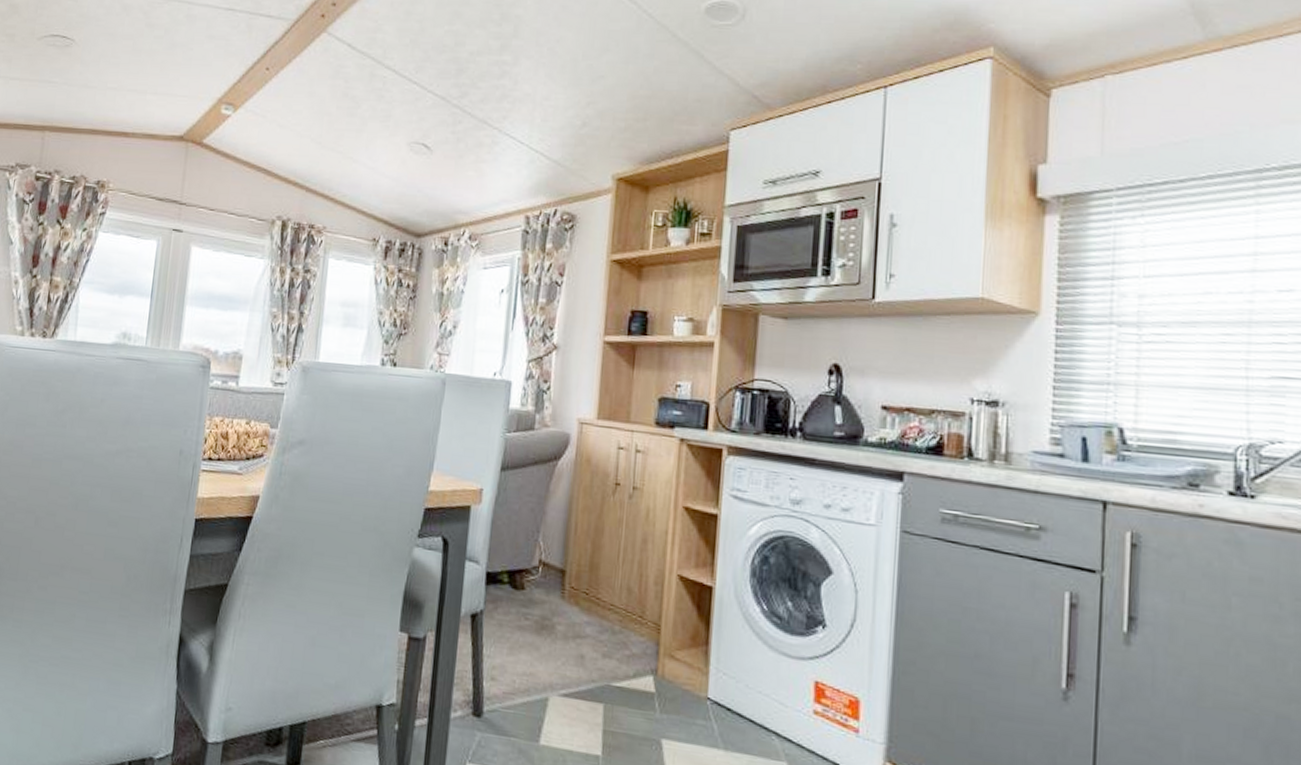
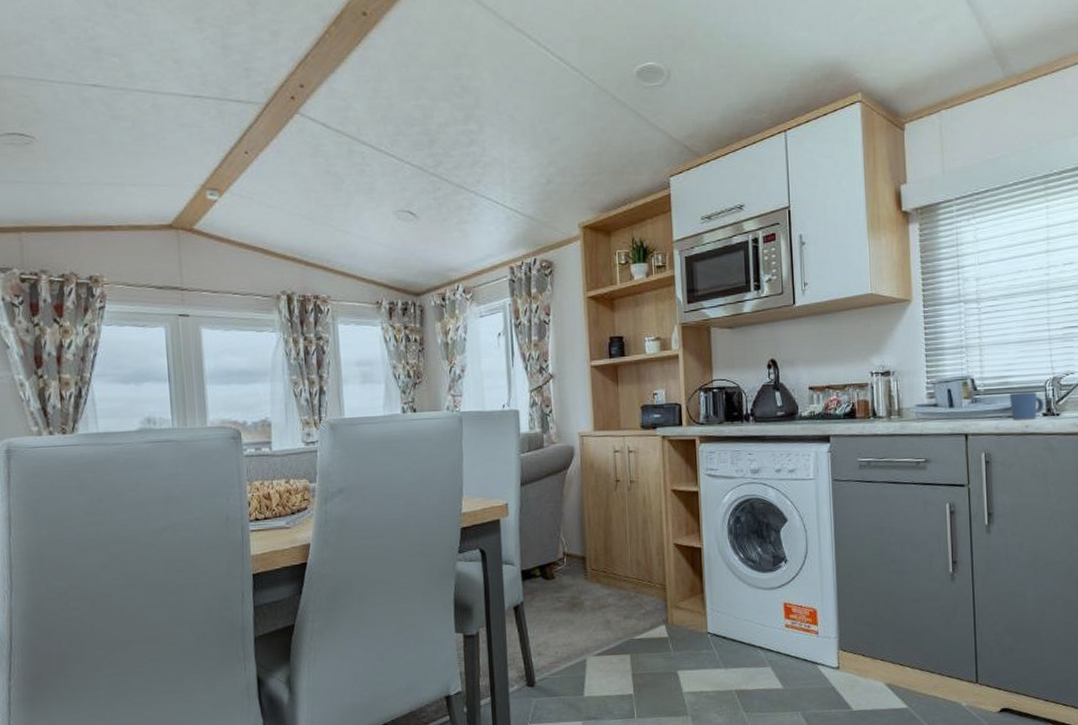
mug: none [1176,456,1231,499] -> present [1009,391,1044,421]

